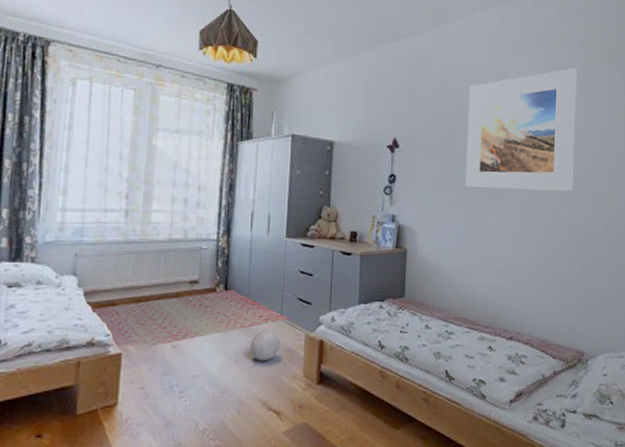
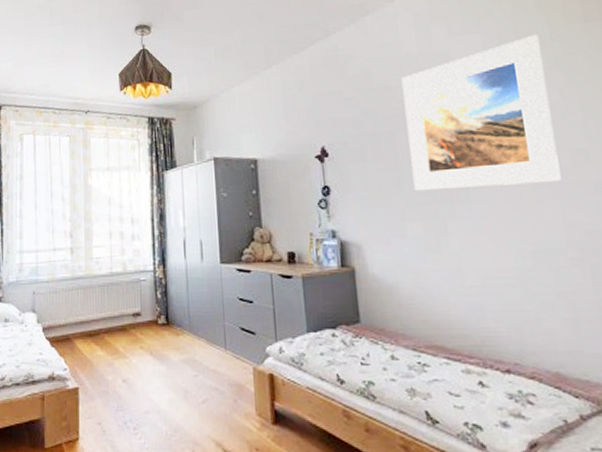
rug: present [94,289,293,348] -> none [52,320,237,383]
ball: present [249,329,280,360] -> none [196,362,227,396]

